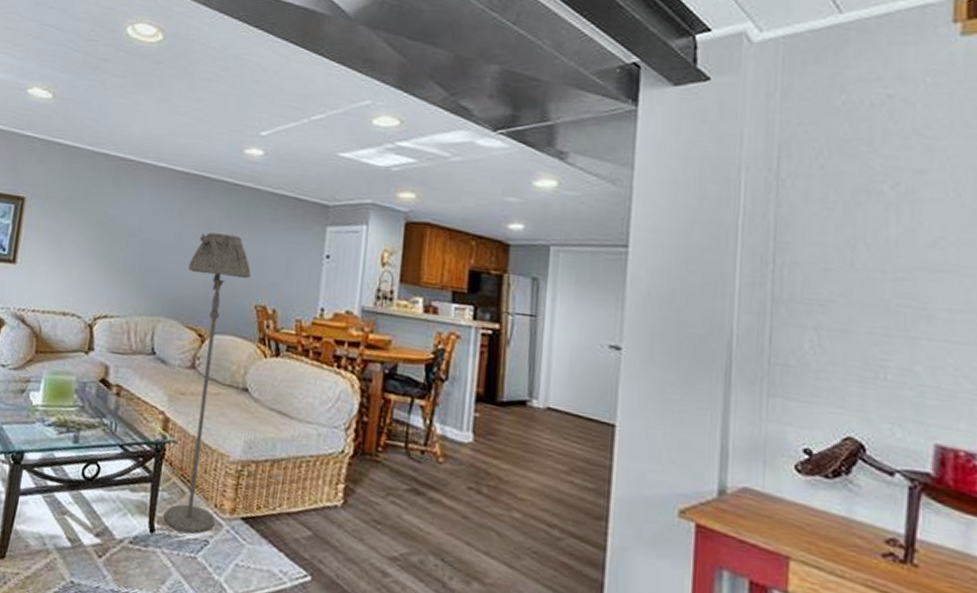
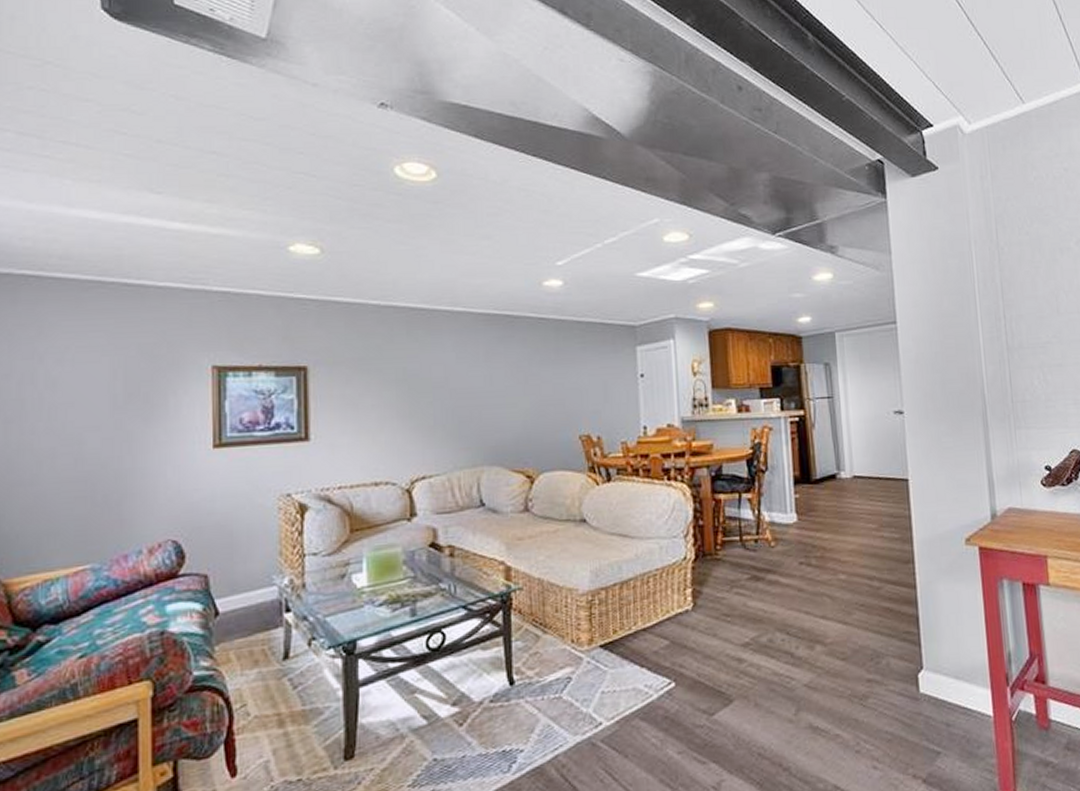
floor lamp: present [163,232,251,534] -> none [504,370,574,676]

